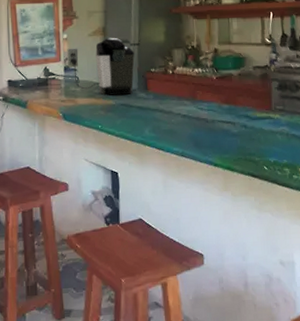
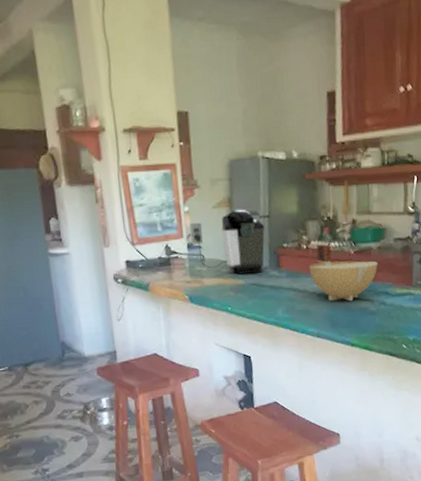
bowl: none [175,70,239,123] -> present [309,244,378,302]

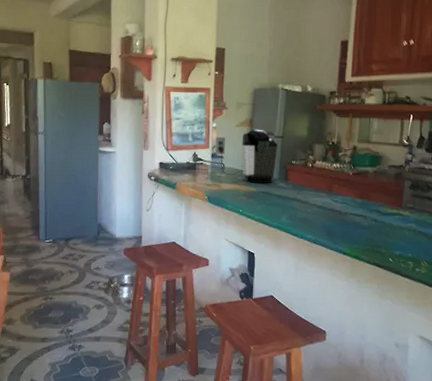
bowl: present [309,244,378,302] -> none [312,164,373,216]

